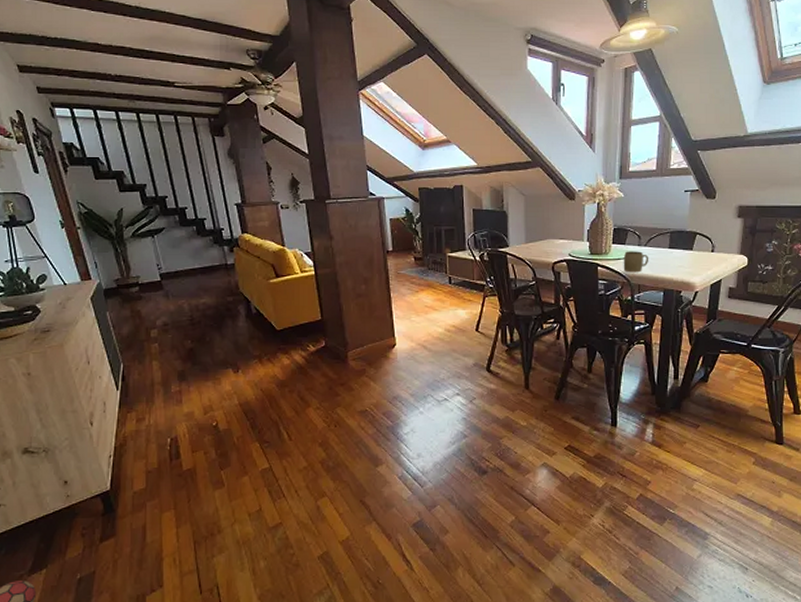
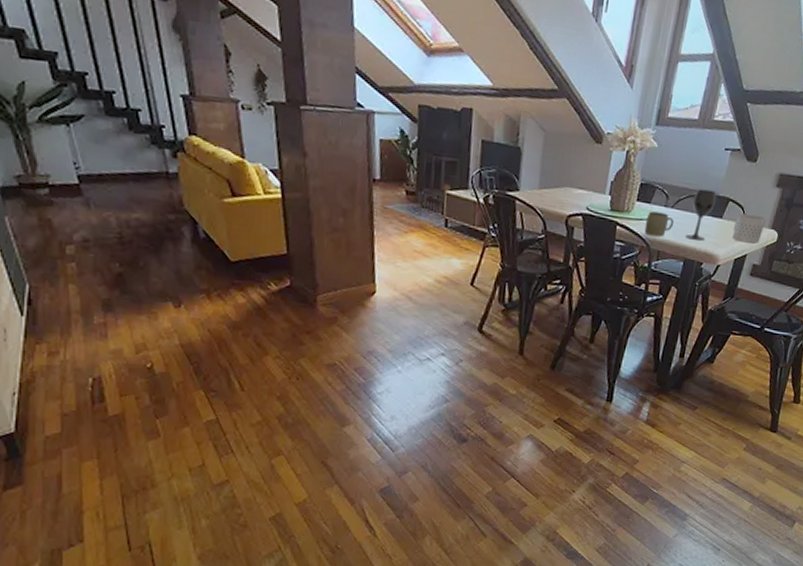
wine glass: none [662,227,684,271] -> present [686,189,717,241]
mug: none [704,244,734,269] -> present [732,213,766,244]

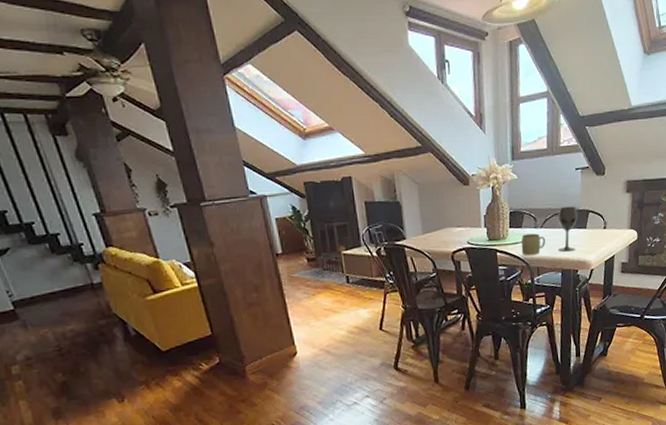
mug: present [732,213,766,244] -> none [597,219,624,246]

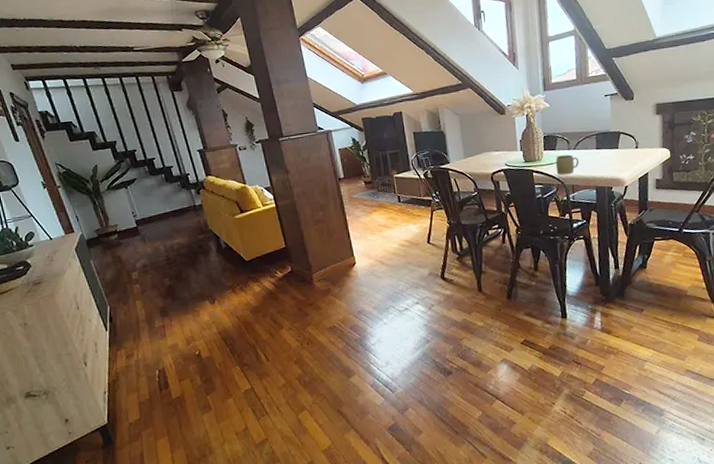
wine glass: present [557,206,578,252] -> none [589,129,609,171]

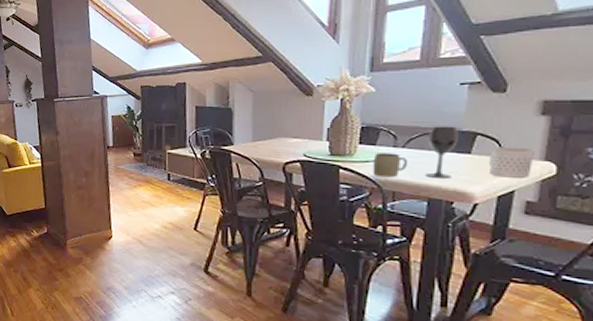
wine glass: none [589,129,609,171] -> present [426,126,458,178]
mug: none [629,139,656,164] -> present [488,146,534,178]

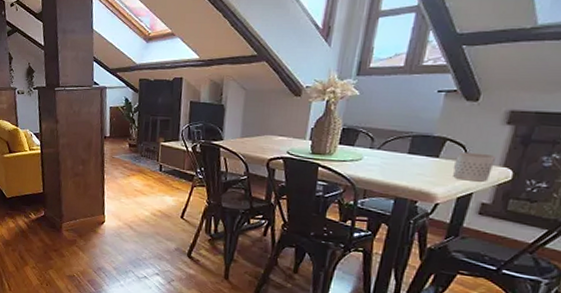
mug: present [372,153,408,178] -> none [348,153,382,177]
wine glass: present [426,126,458,178] -> none [396,130,430,180]

